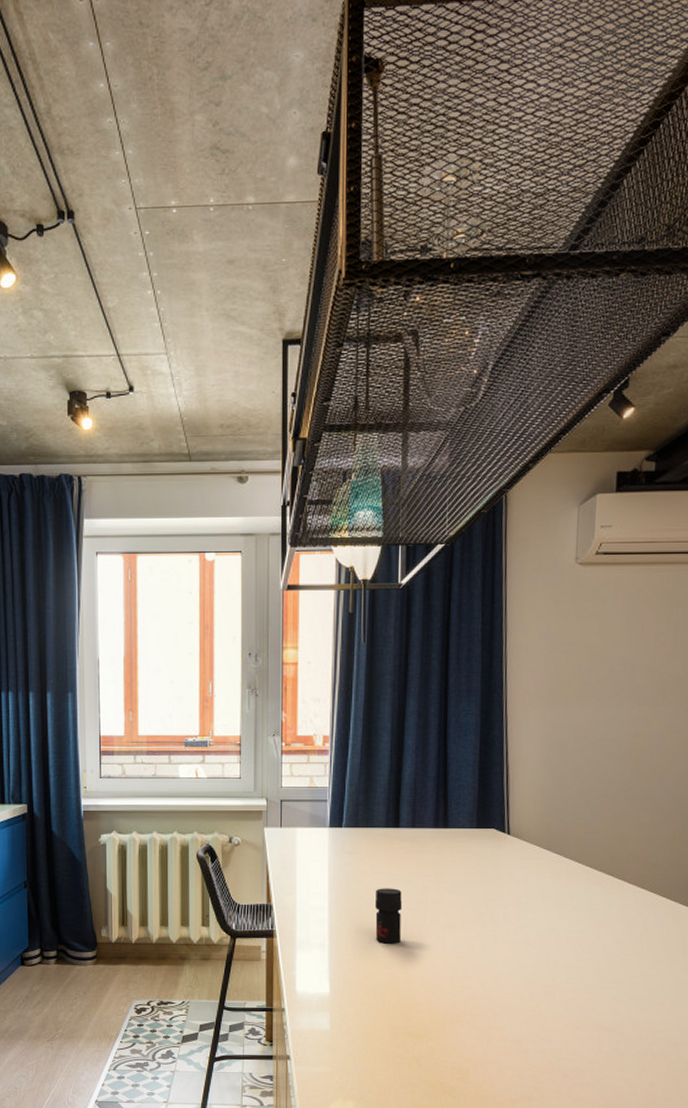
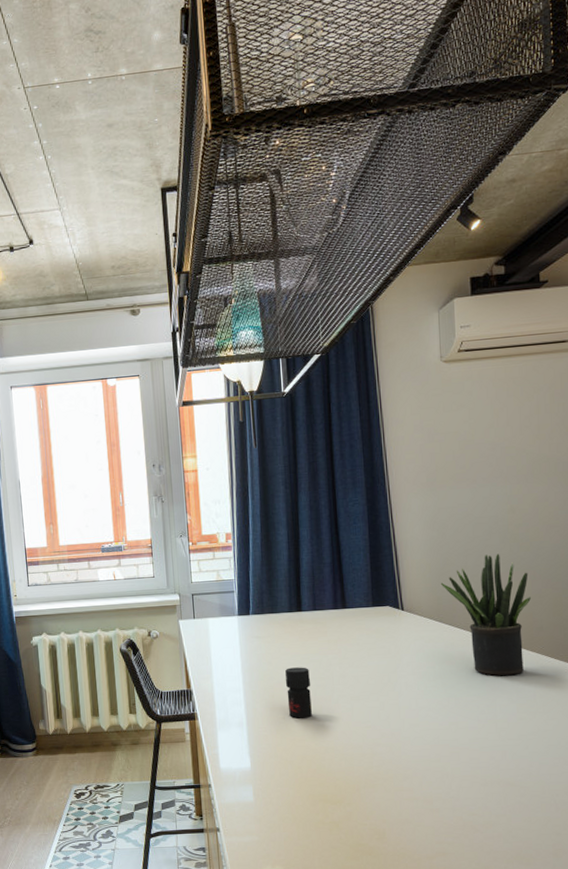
potted plant: none [552,780,648,912] -> present [440,553,531,676]

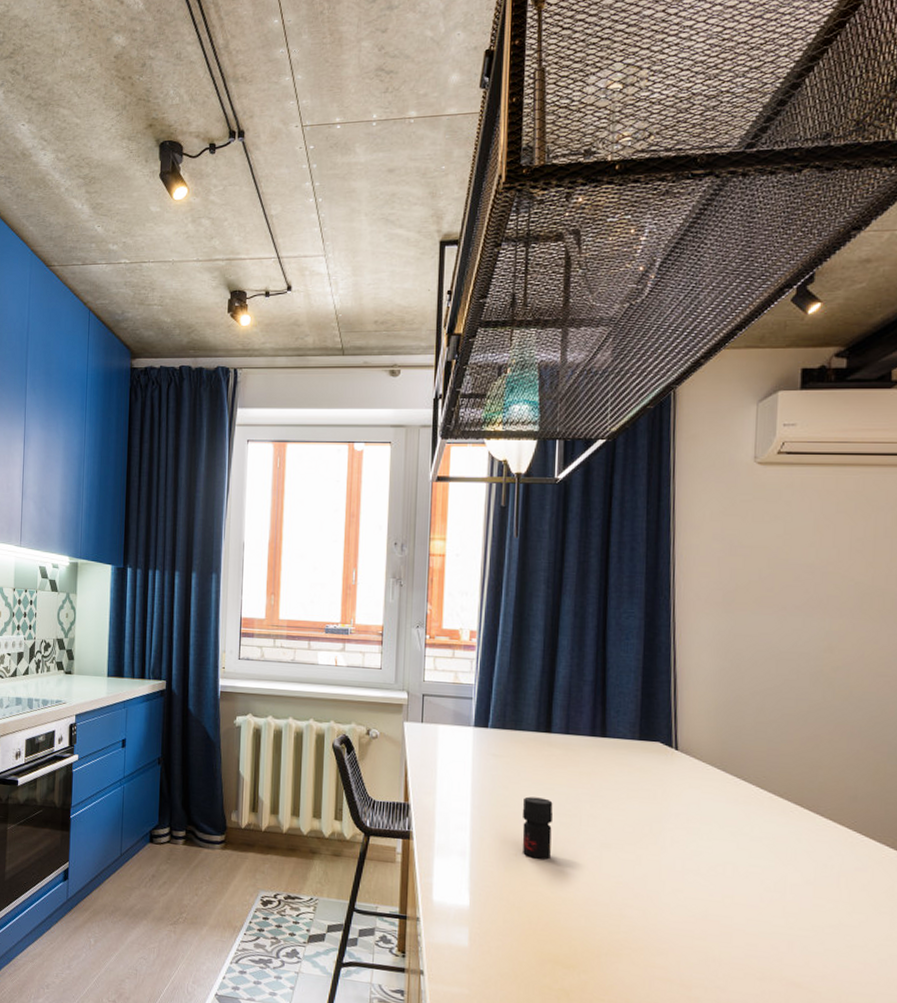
potted plant: present [440,553,531,676] -> none [728,698,844,850]

